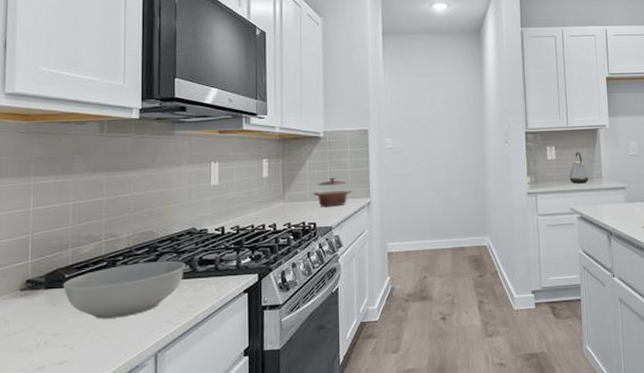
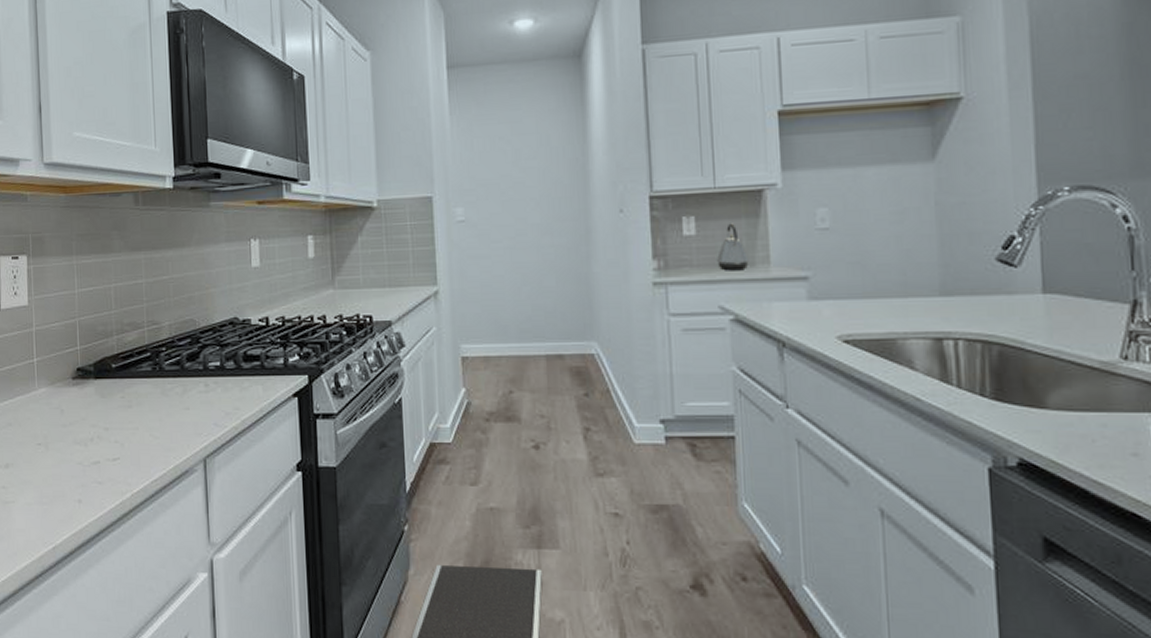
bowl: present [62,260,186,319] -> none [110,354,230,416]
saucepan: present [313,178,352,207] -> none [367,260,415,296]

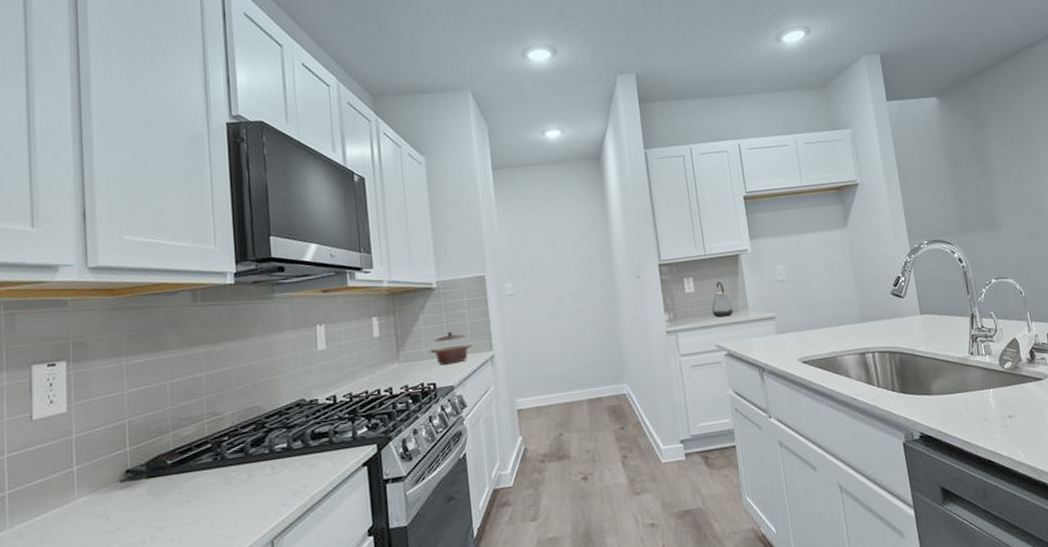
saucepan: none [367,260,415,296] -> present [430,332,473,365]

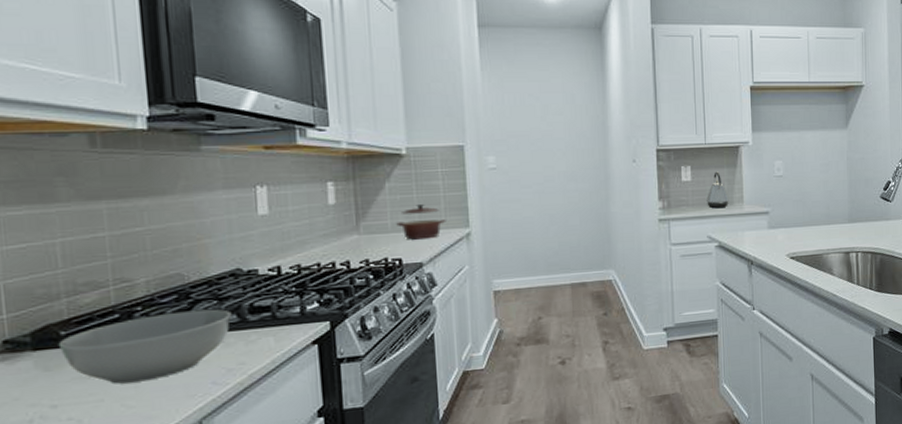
bowl: none [165,436,298,507] -> present [58,309,232,384]

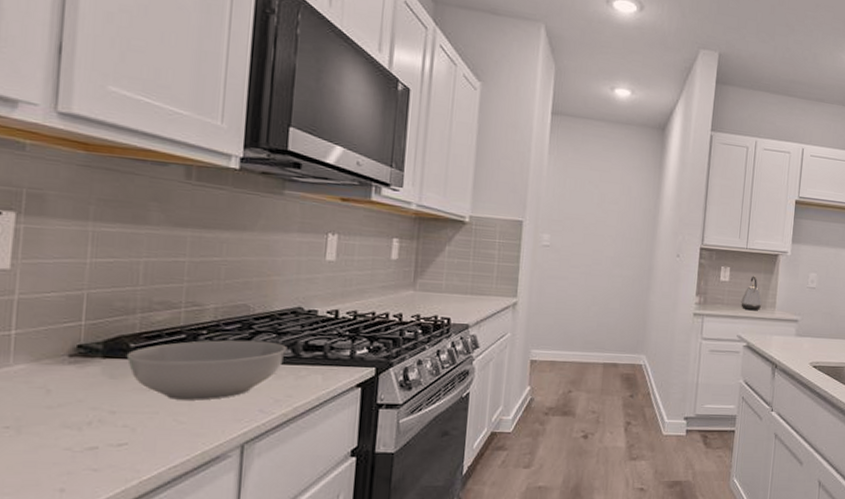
saucepan: present [396,205,446,240] -> none [450,270,497,303]

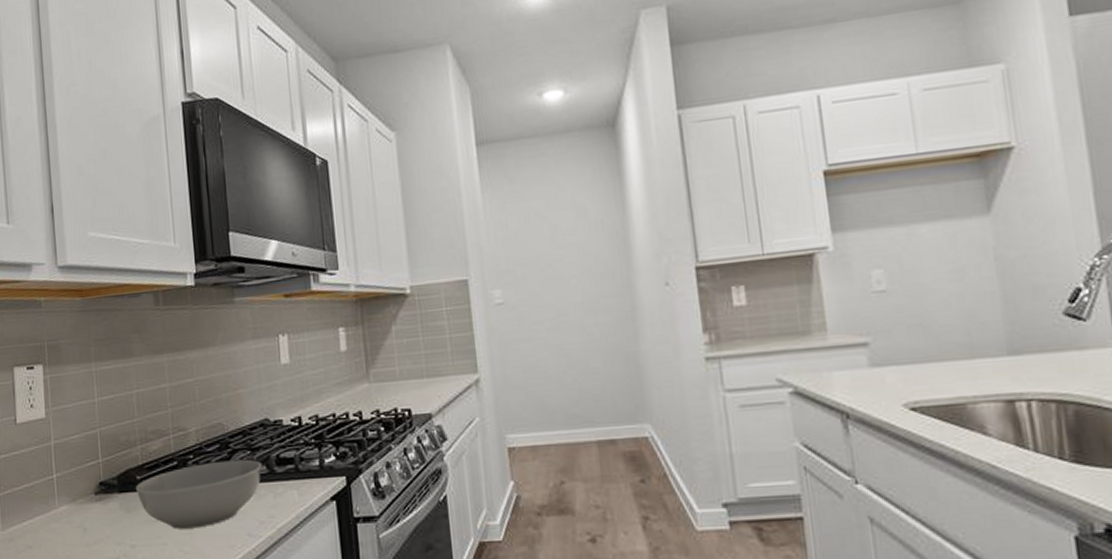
kettle: present [741,275,762,311] -> none [771,290,805,341]

